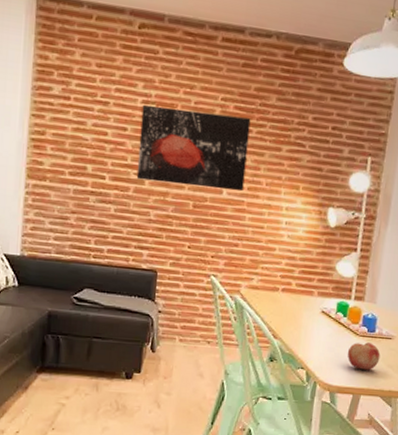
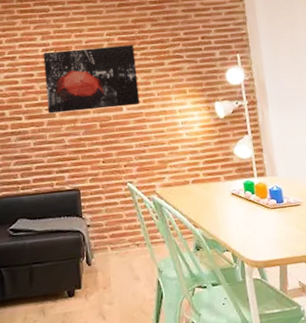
fruit: present [347,342,381,370] -> none [264,213,295,241]

